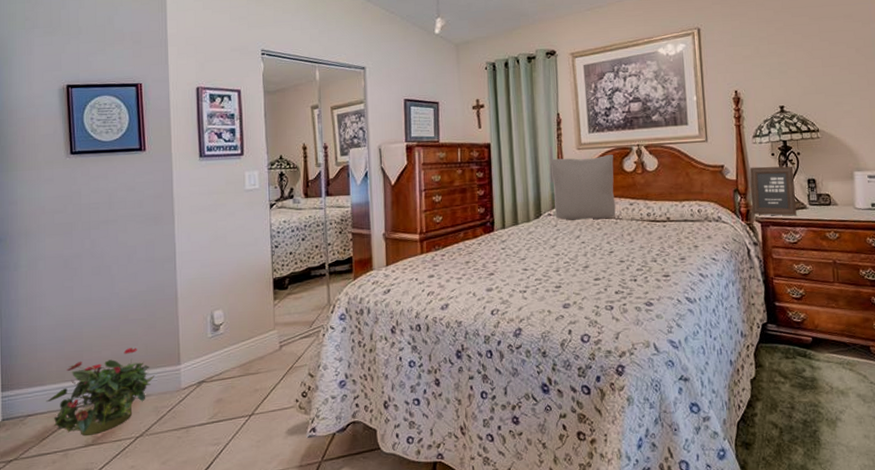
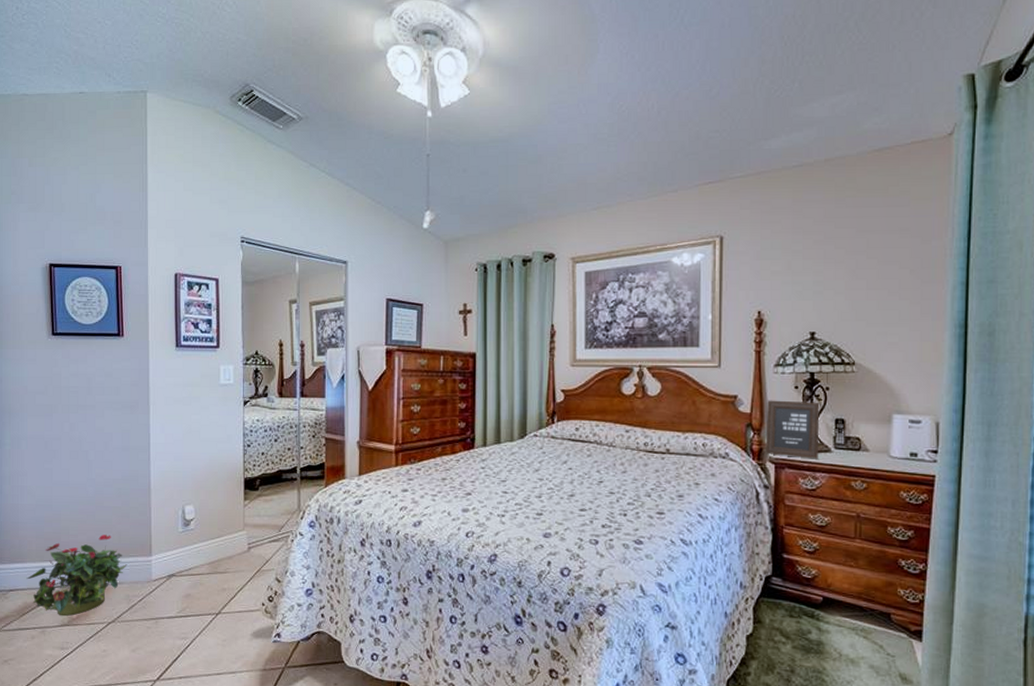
pillow: present [550,154,616,220] -> none [540,374,611,444]

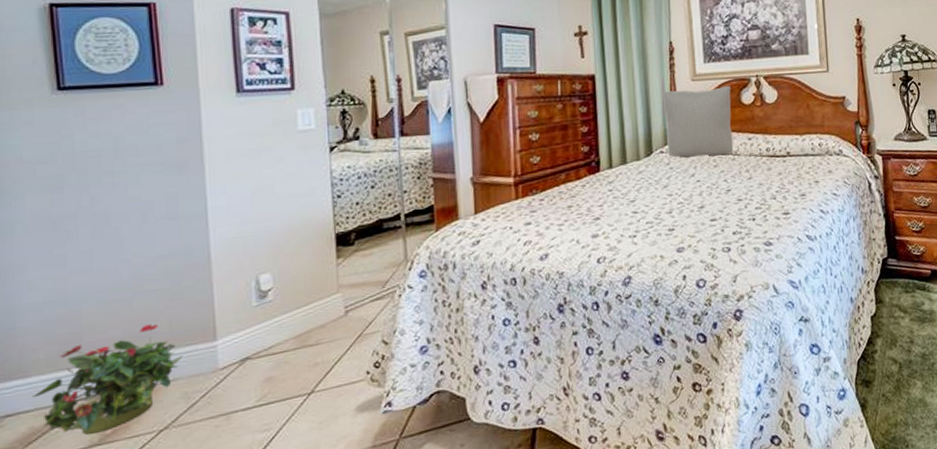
pillow: none [540,374,611,444] -> present [662,85,734,158]
picture frame: present [765,400,820,459] -> none [871,96,917,148]

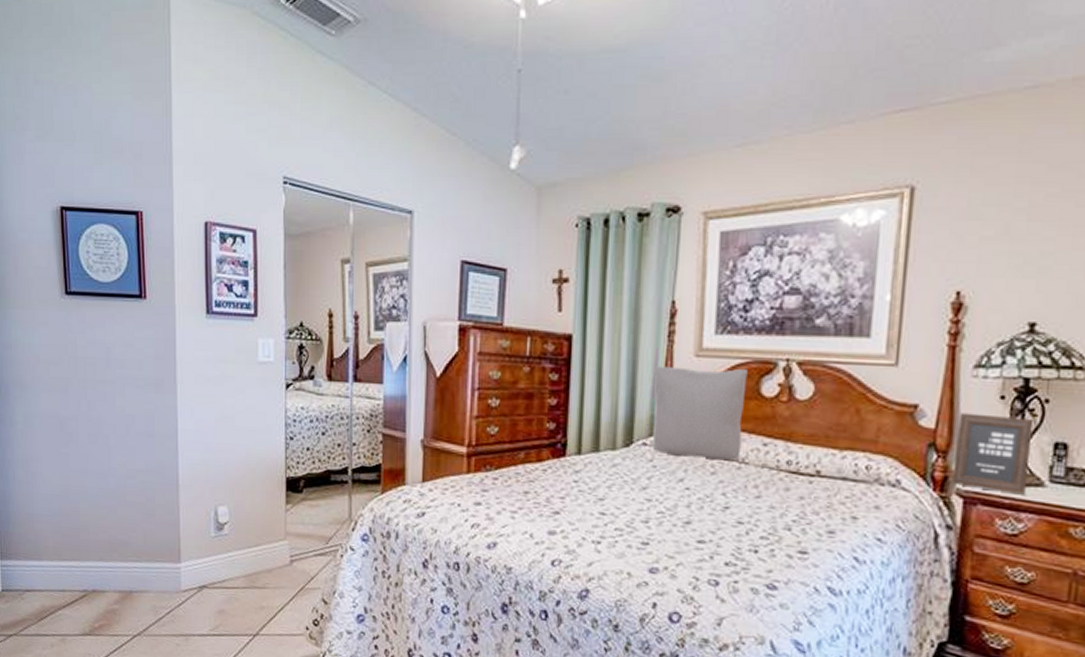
potted plant: present [31,324,183,435] -> none [43,534,154,624]
picture frame: none [871,96,917,148] -> present [951,412,1034,495]

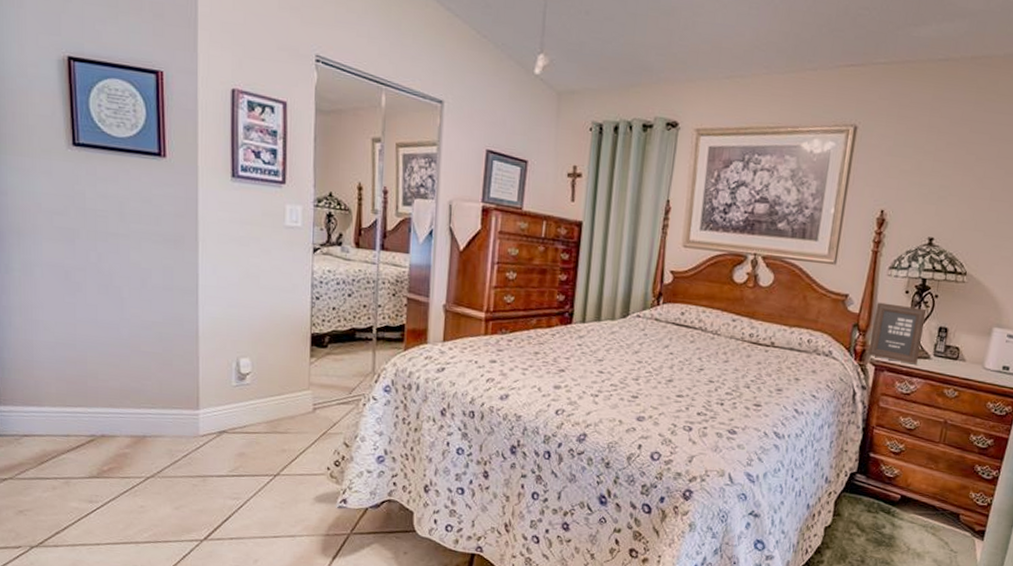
pillow: present [652,365,748,460] -> none [645,252,724,332]

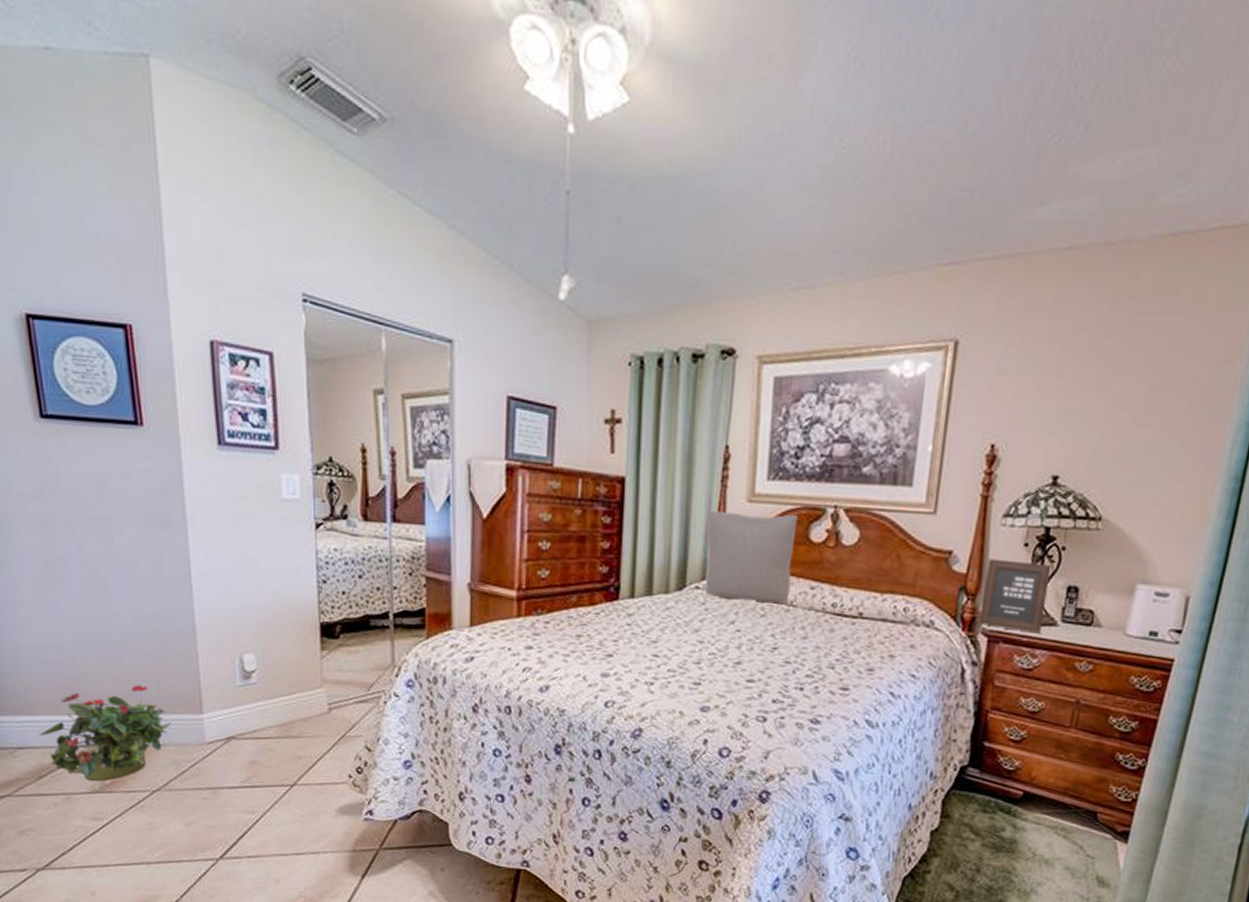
potted plant: none [44,382,170,468] -> present [38,685,172,781]
pillow: none [645,252,724,332] -> present [704,510,798,603]

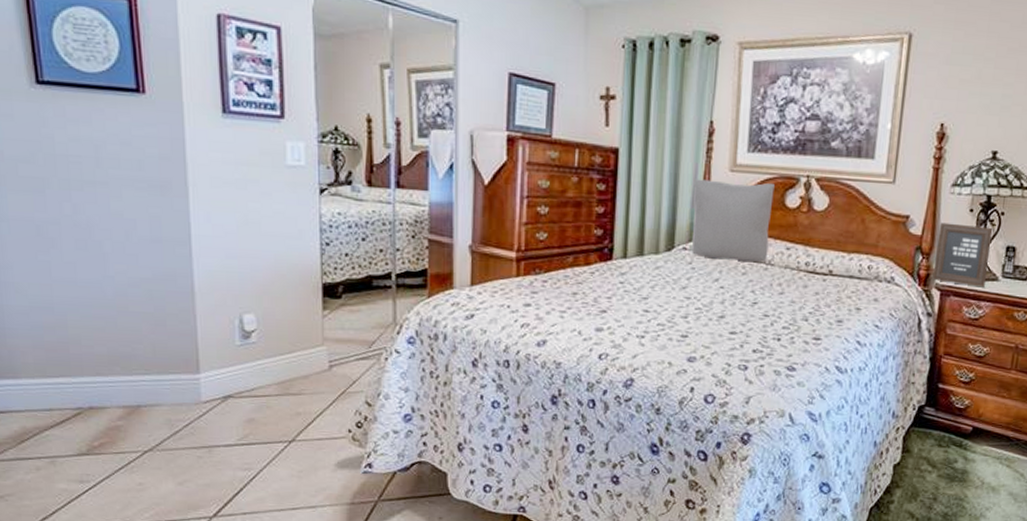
potted plant: present [38,685,172,781] -> none [22,346,167,443]

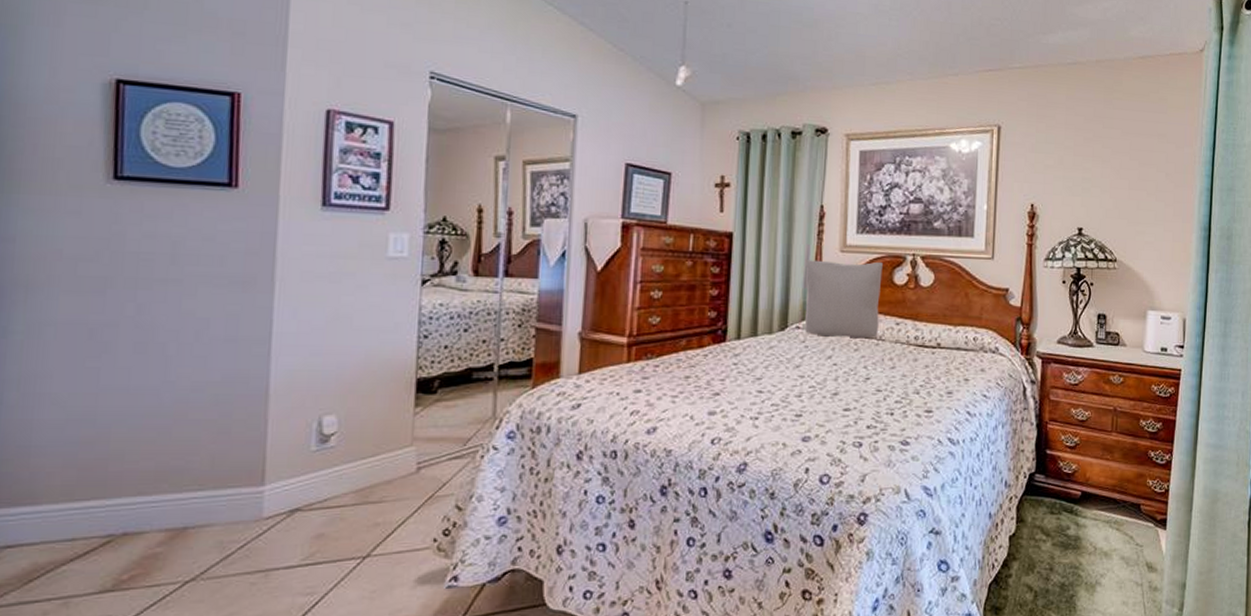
picture frame: present [932,222,993,288] -> none [1033,294,1085,354]

